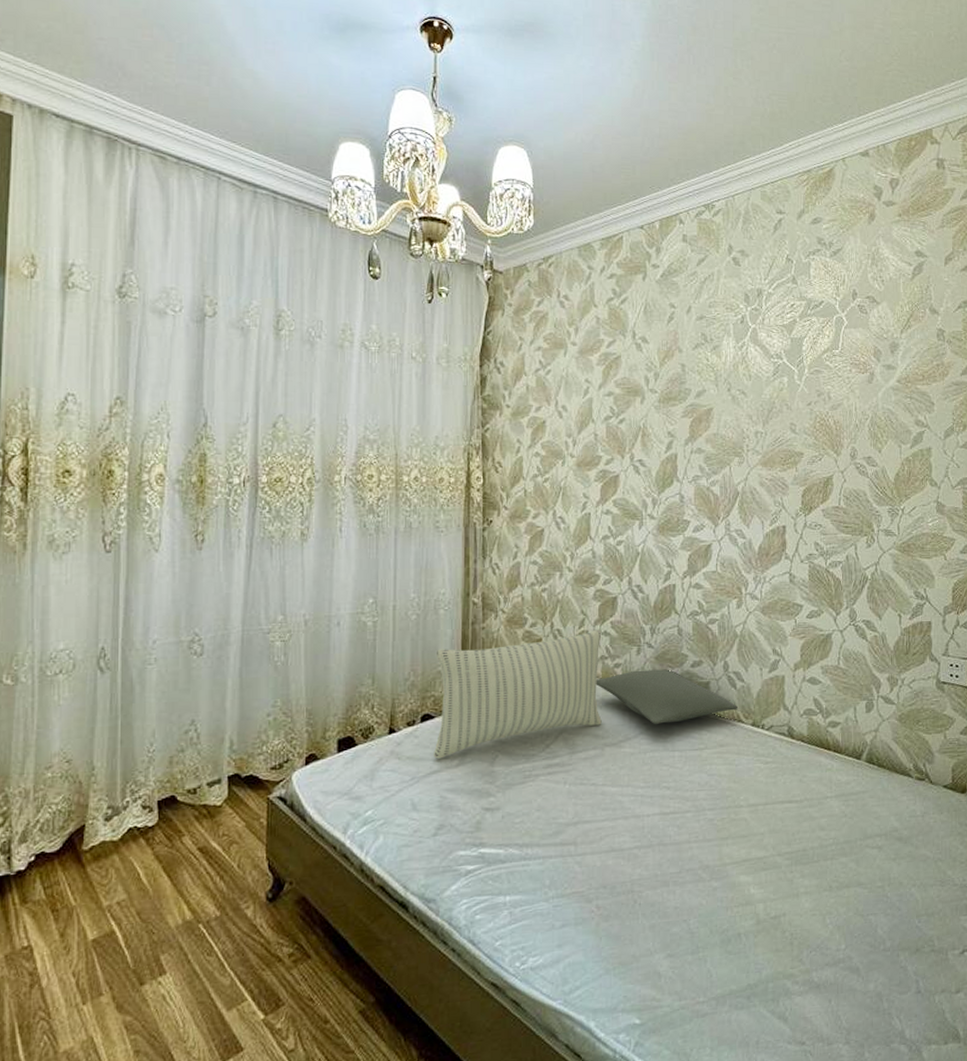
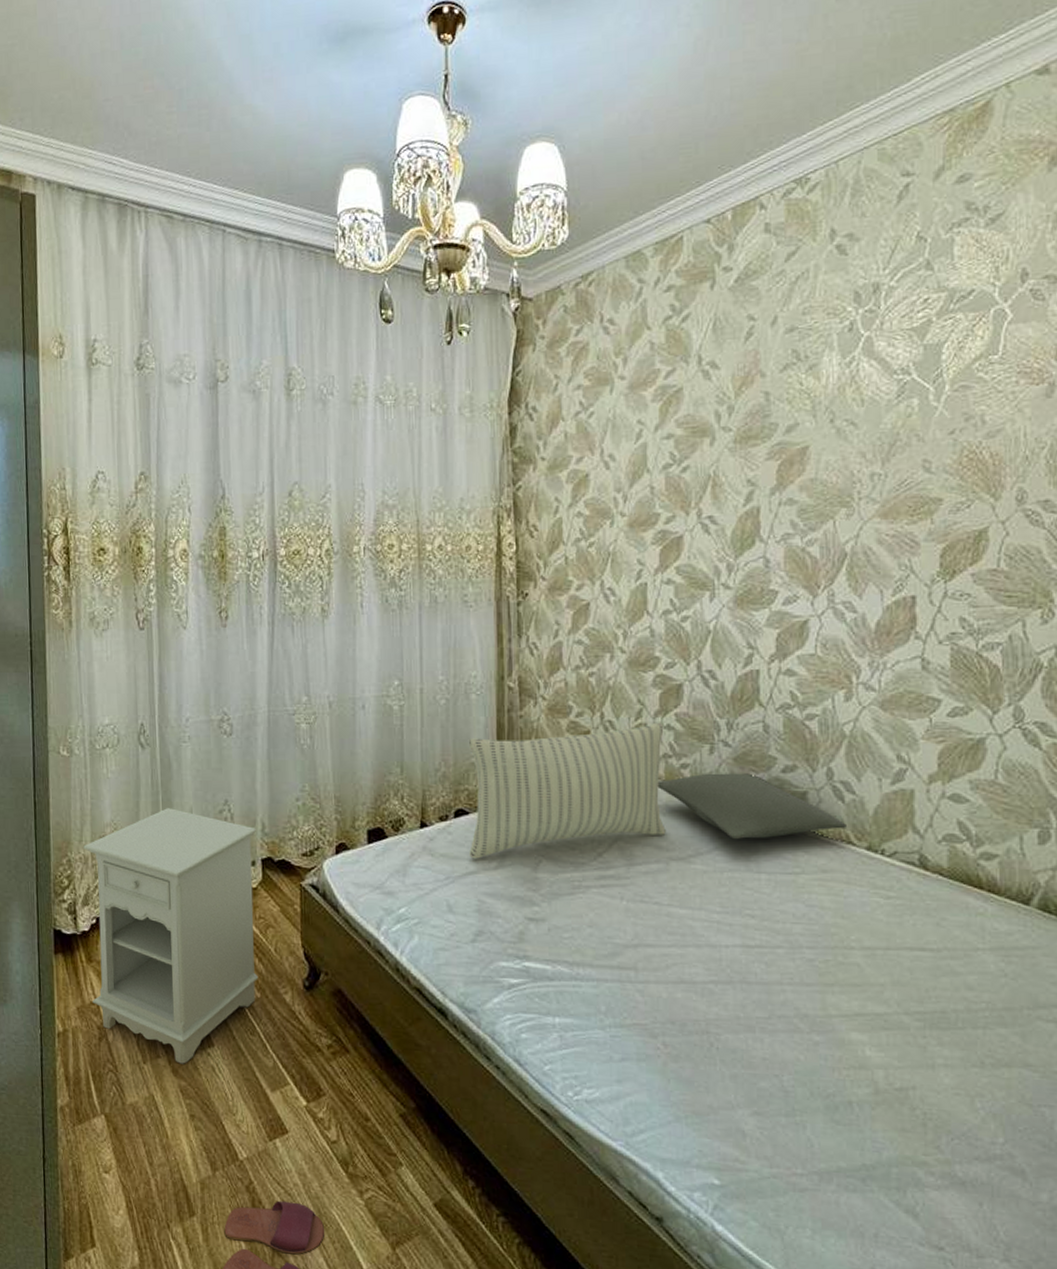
nightstand: none [24,732,224,998] -> present [83,808,259,1064]

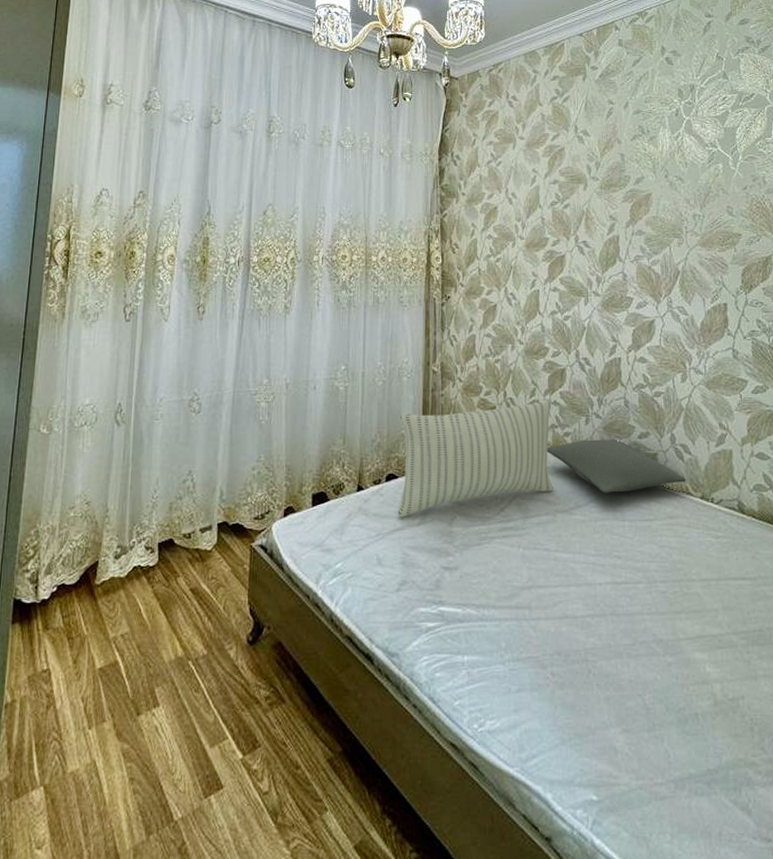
nightstand: present [83,808,259,1064] -> none [44,479,215,726]

